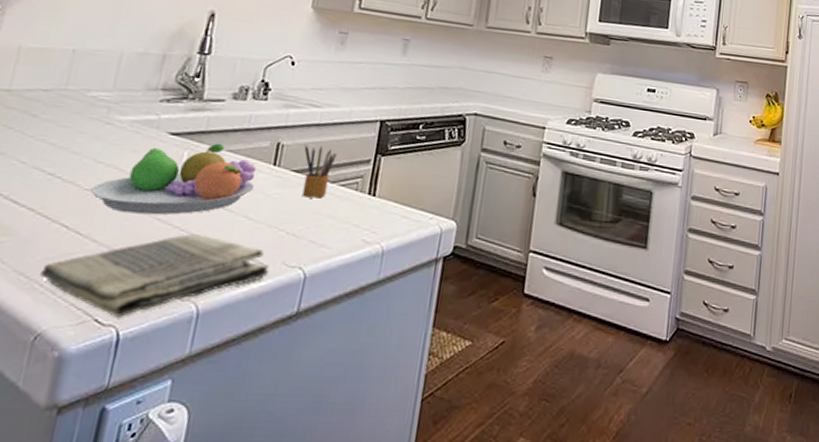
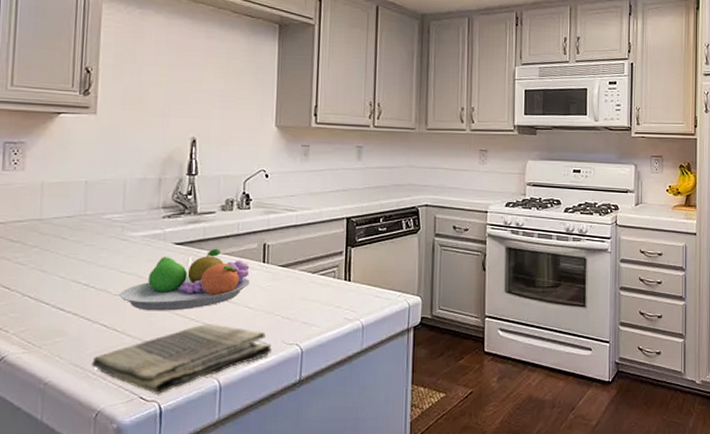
pencil box: present [301,145,337,198] -> none [286,243,314,287]

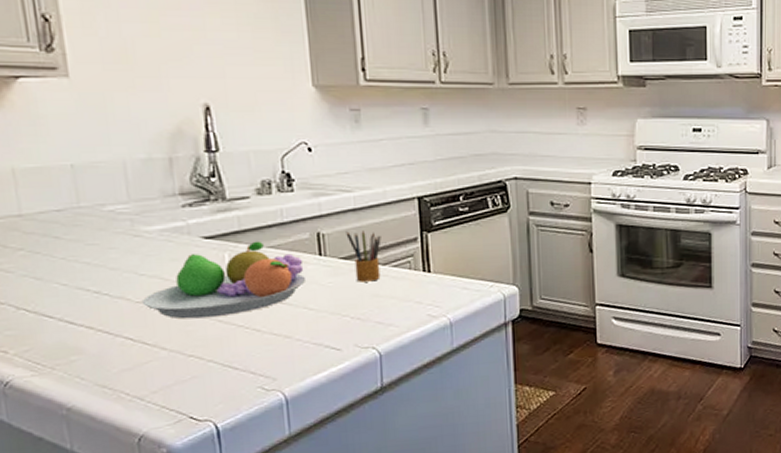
dish towel: present [92,324,272,394] -> none [122,329,344,413]
pencil box: none [286,243,314,287] -> present [346,231,381,282]

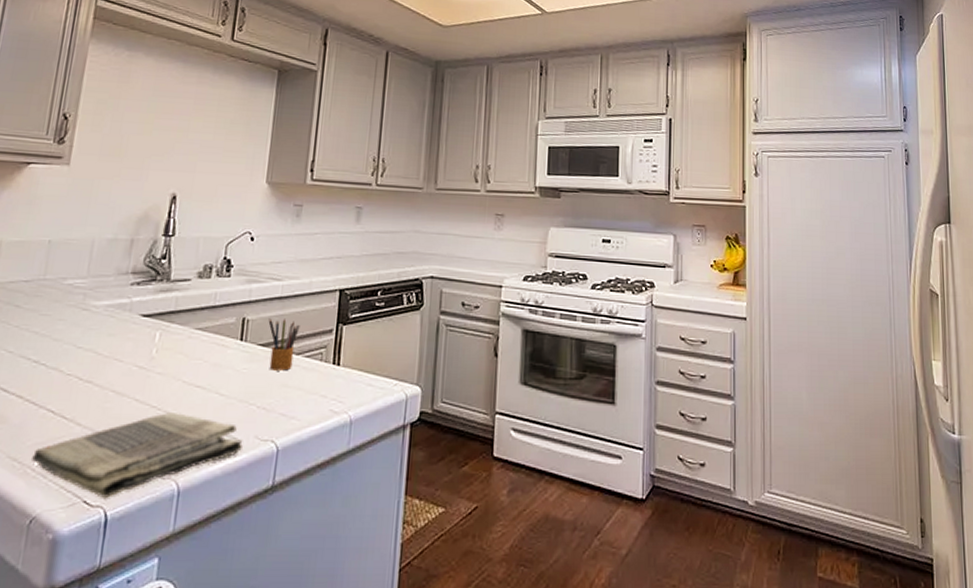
dish towel: none [122,329,344,413] -> present [32,413,243,498]
fruit bowl: present [141,241,307,319] -> none [72,322,224,396]

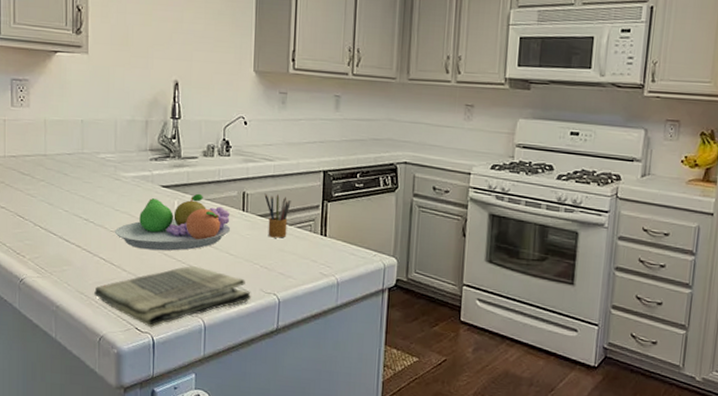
fruit bowl: none [72,322,224,396] -> present [114,193,231,251]

